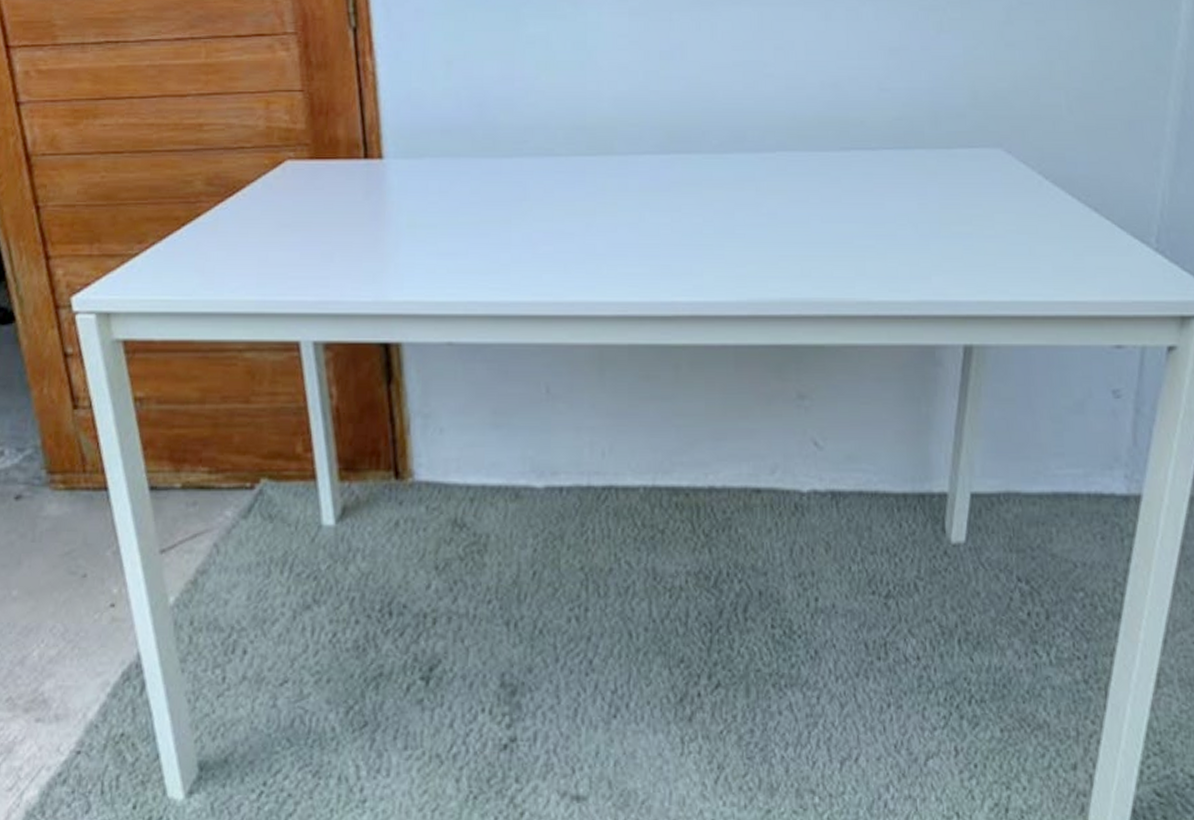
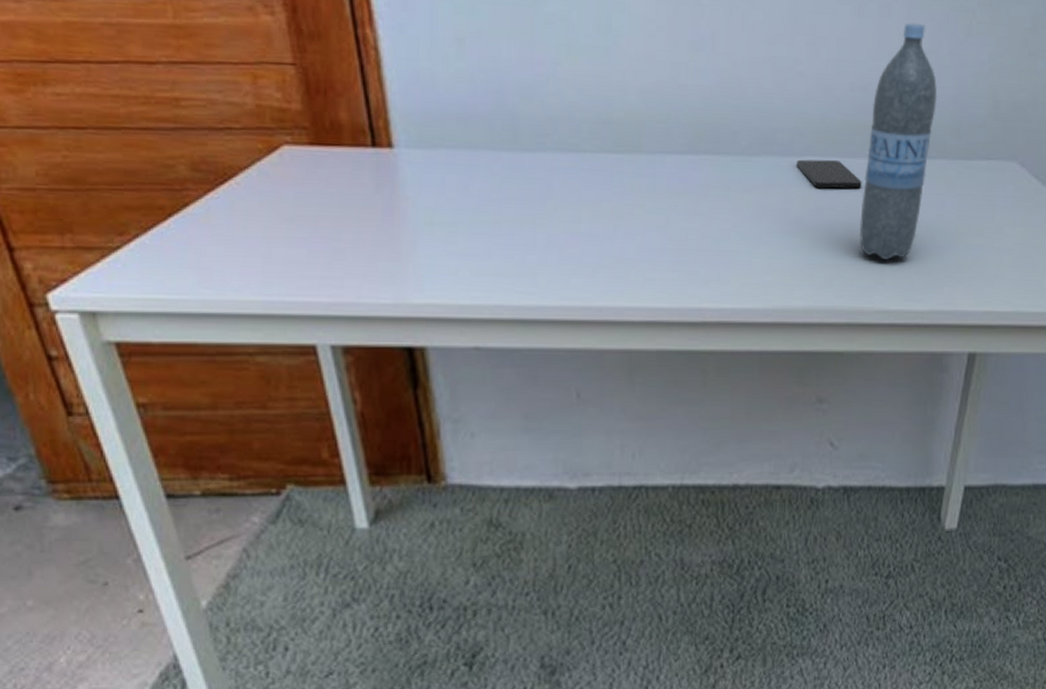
phone: none [768,153,837,182] -> present [796,159,862,189]
water bottle: none [836,23,912,251] -> present [860,23,938,261]

